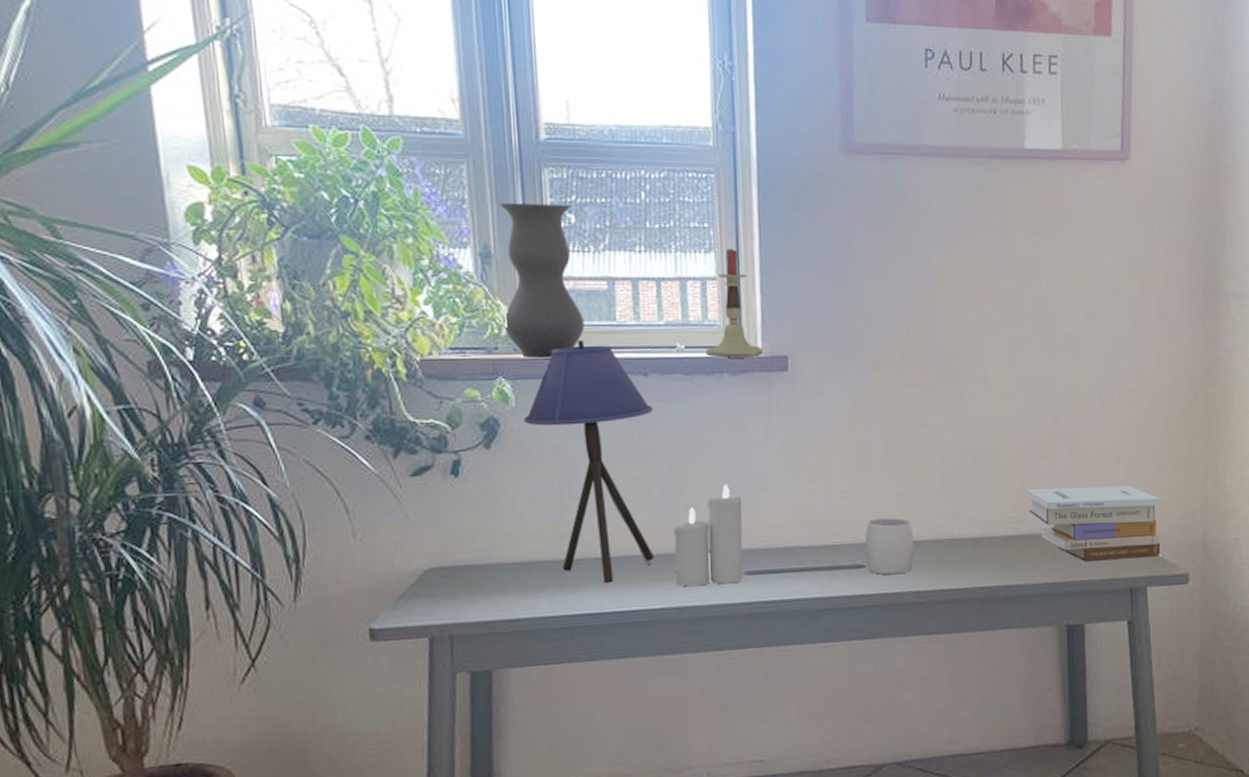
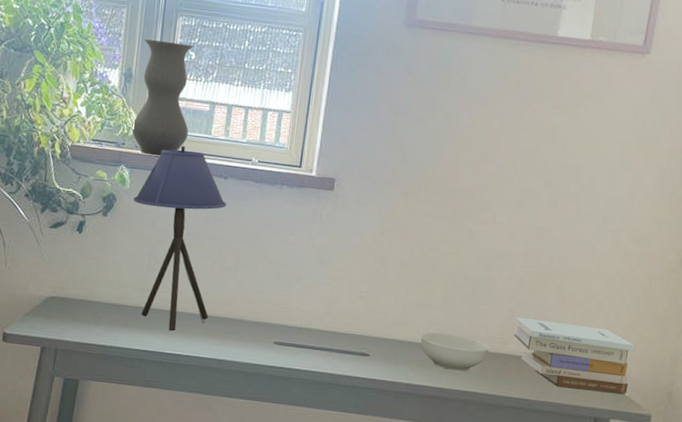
candle: present [673,484,743,587] -> none [221,271,282,350]
candlestick: present [705,248,764,358] -> none [273,90,317,177]
mug: present [865,517,915,575] -> none [370,318,413,367]
bowl: none [922,522,1004,566] -> present [420,332,490,371]

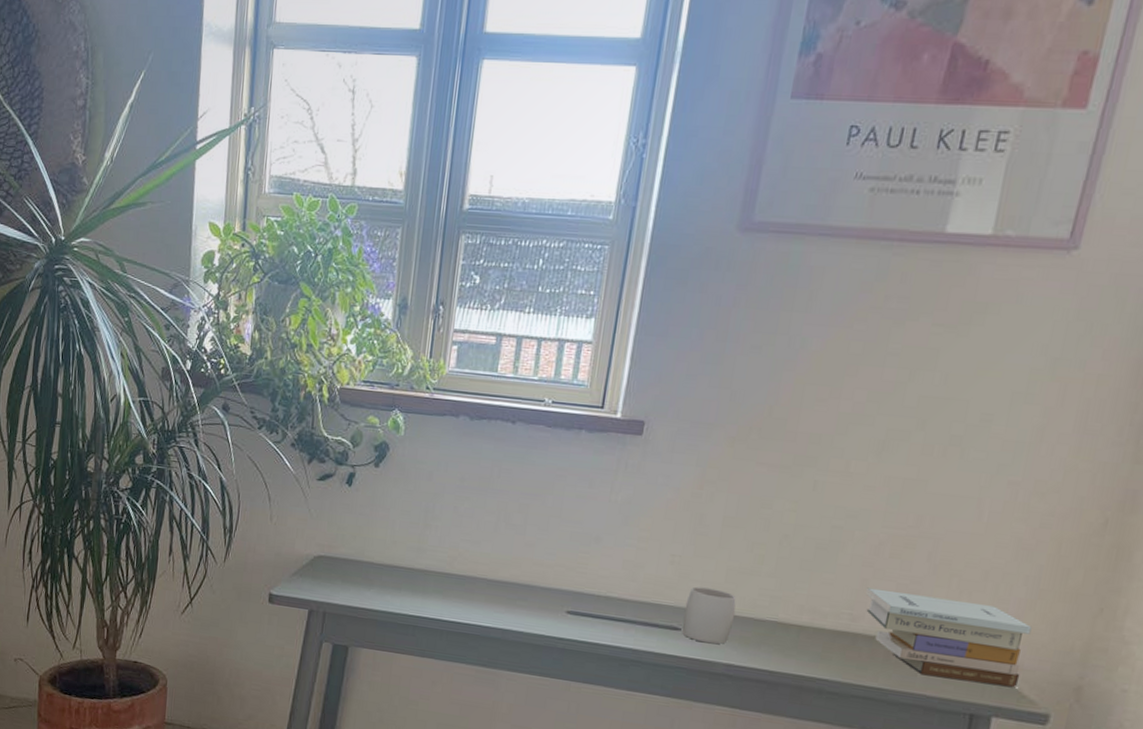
vase: present [131,39,194,156] -> none [406,263,479,399]
table lamp: present [133,146,227,332] -> none [408,386,515,597]
mug: none [370,318,413,367] -> present [682,586,736,645]
bowl: present [420,332,490,371] -> none [745,604,834,652]

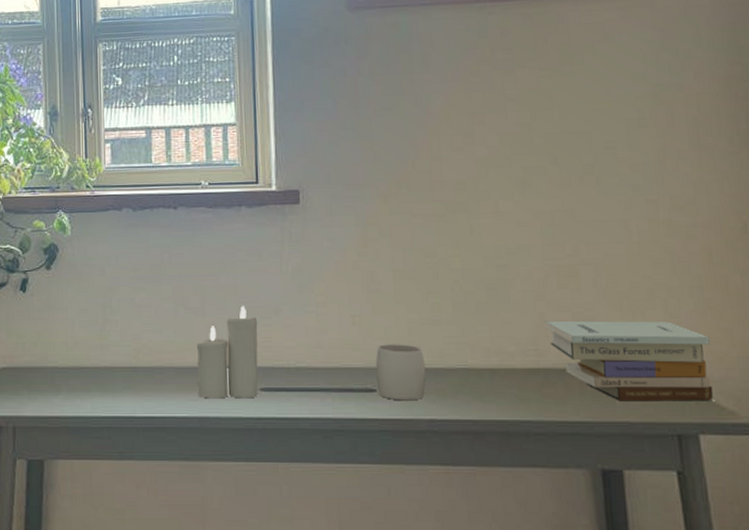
candle: none [505,530,577,620] -> present [196,306,258,399]

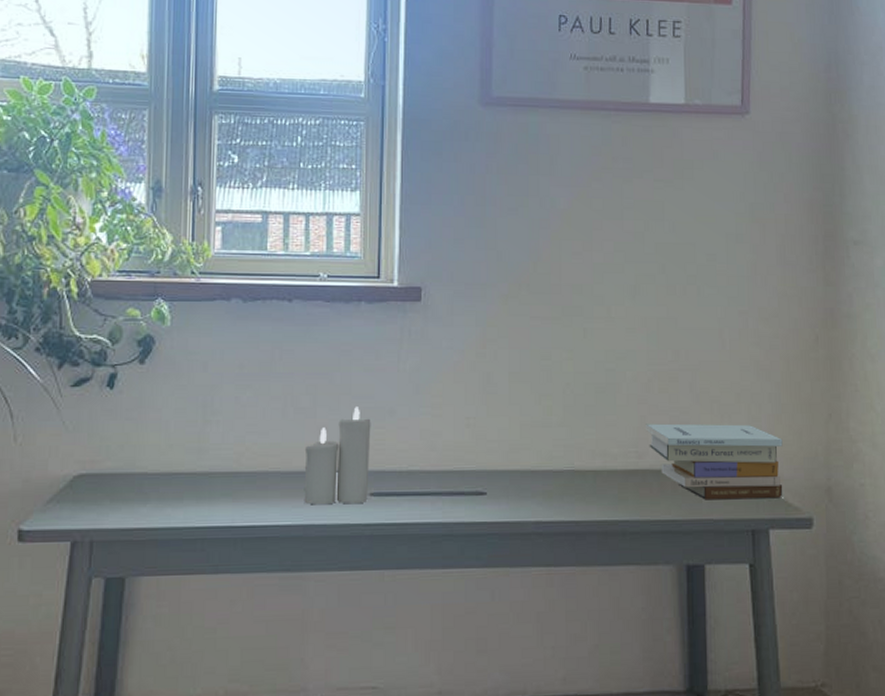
mug: present [375,344,426,401] -> none [487,446,535,504]

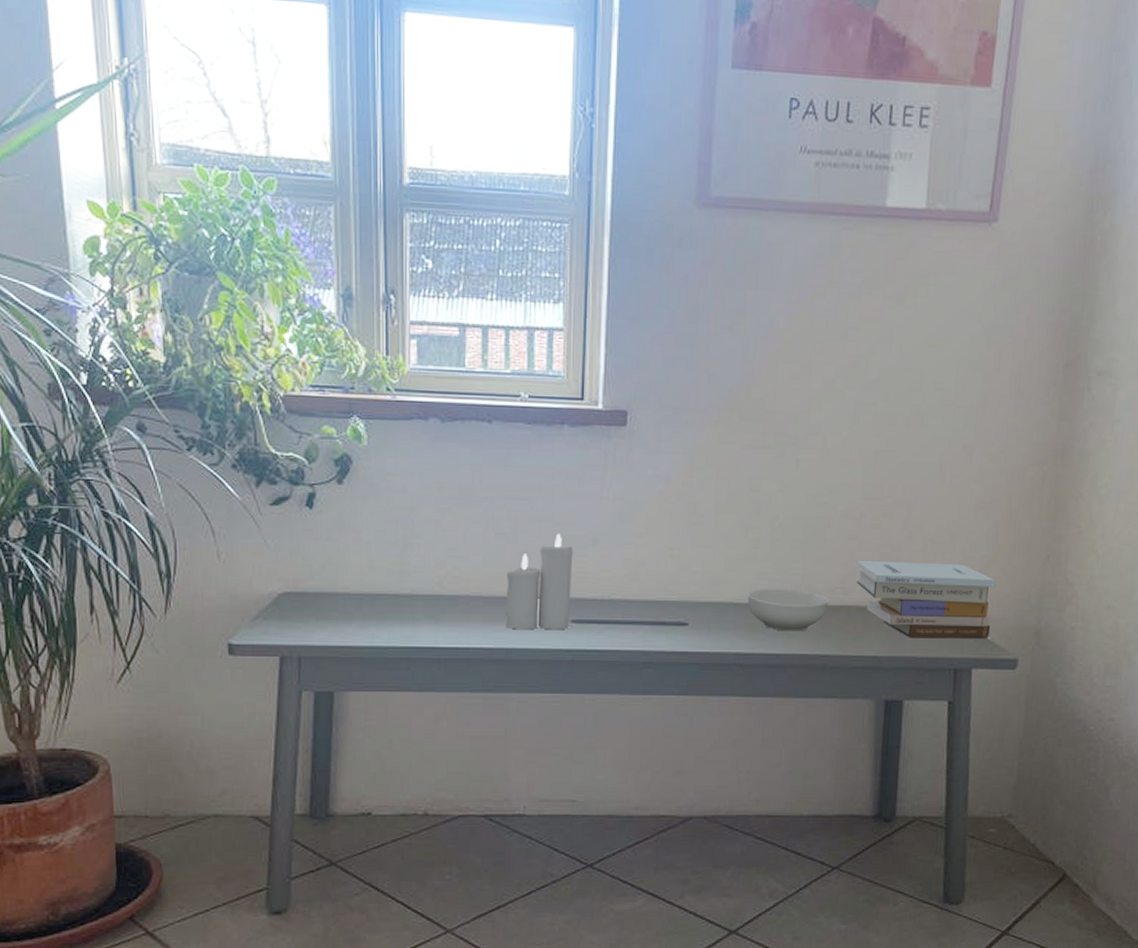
bowl: none [543,454,624,498] -> present [747,588,829,632]

